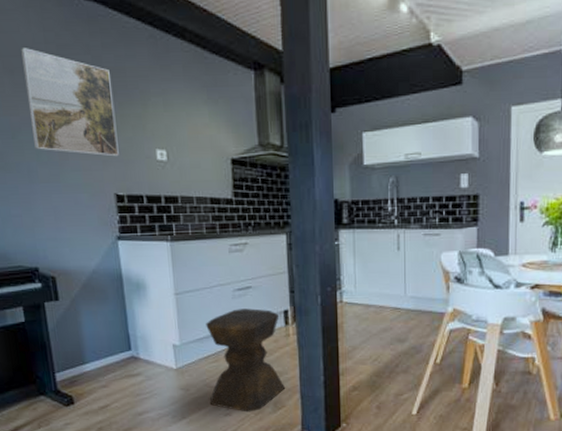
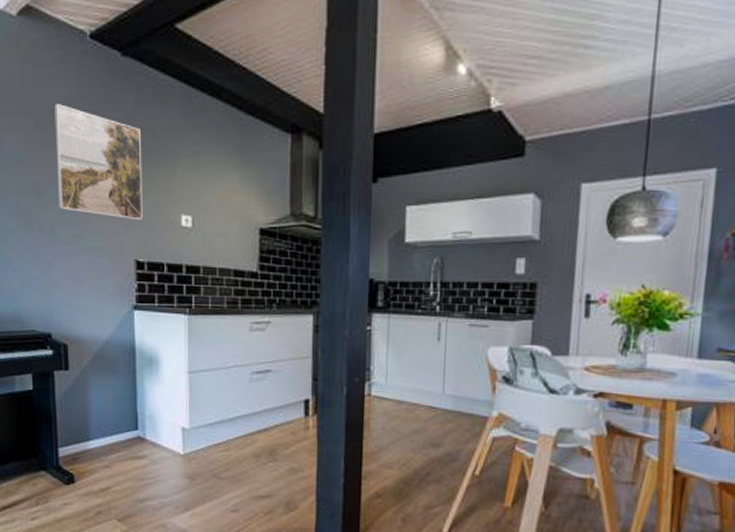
stool: present [206,308,286,412] -> none [216,394,301,511]

